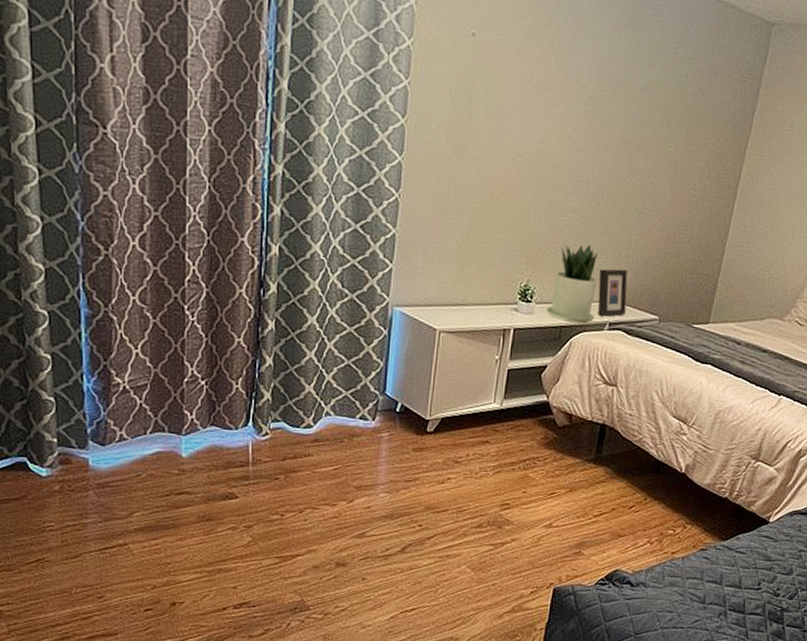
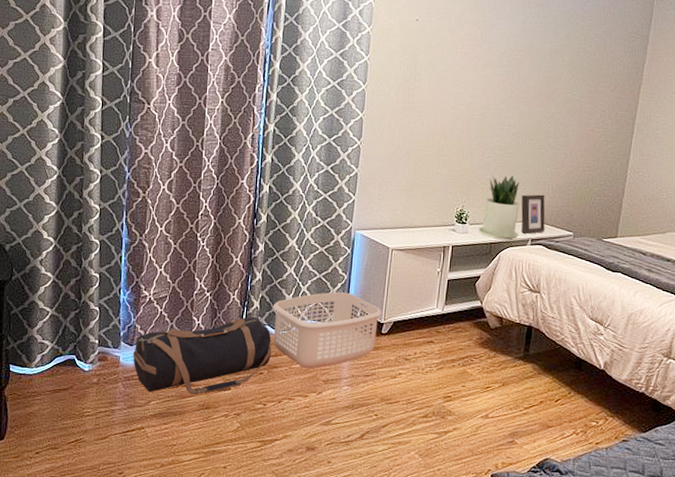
duffel bag: none [105,410,290,504] -> present [132,316,272,394]
clothes hamper: none [288,381,427,474] -> present [272,291,382,369]

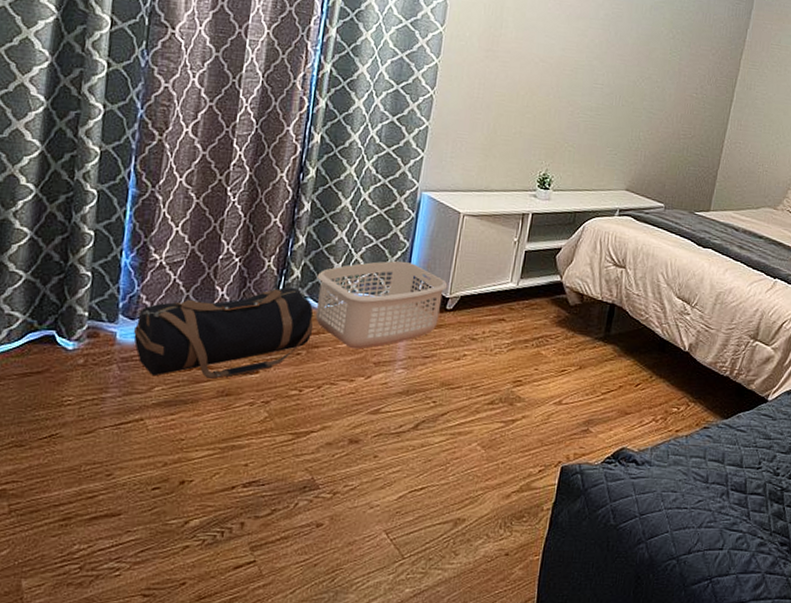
planter: present [478,175,519,240] -> none [562,137,610,209]
picture frame: present [521,194,546,234] -> none [609,160,637,204]

